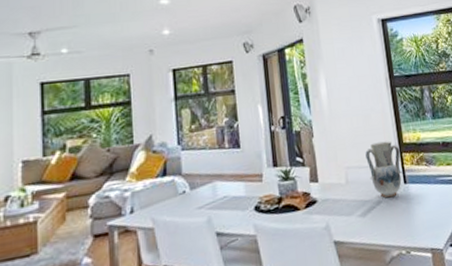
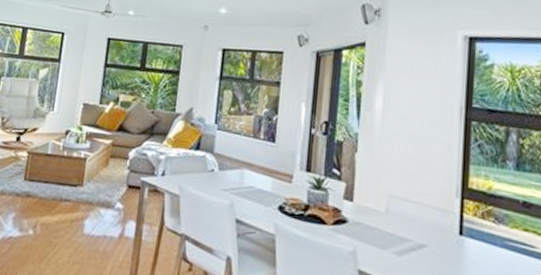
vase: present [365,141,403,198] -> none [416,177,462,246]

